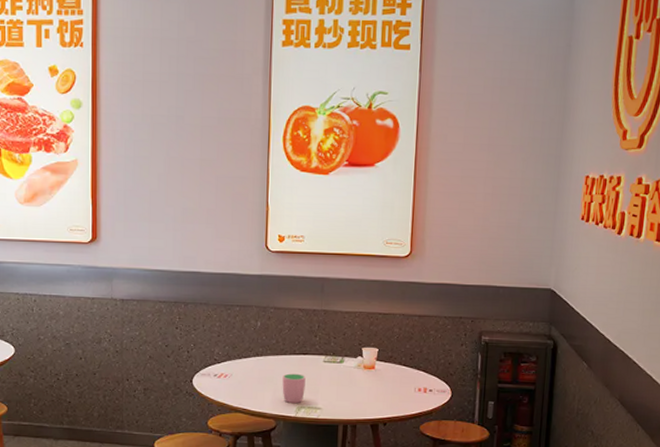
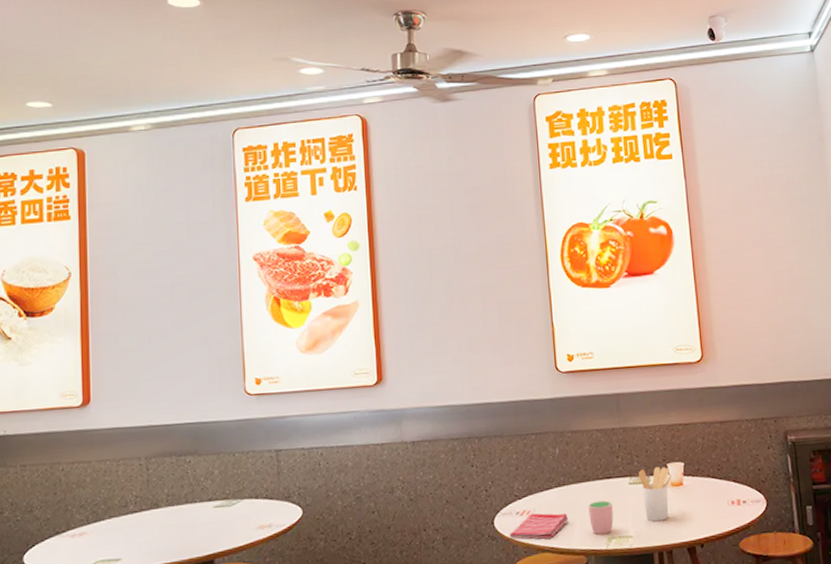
dish towel: none [206,377,263,402] -> present [509,513,569,539]
utensil holder: none [333,349,365,398] -> present [638,466,672,522]

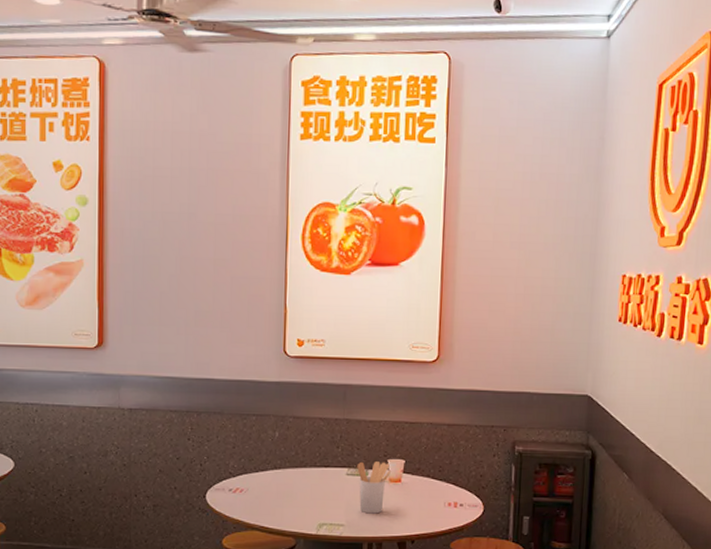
dish towel: present [509,513,569,539] -> none [220,491,281,519]
cup: present [588,500,614,535] -> none [302,487,327,521]

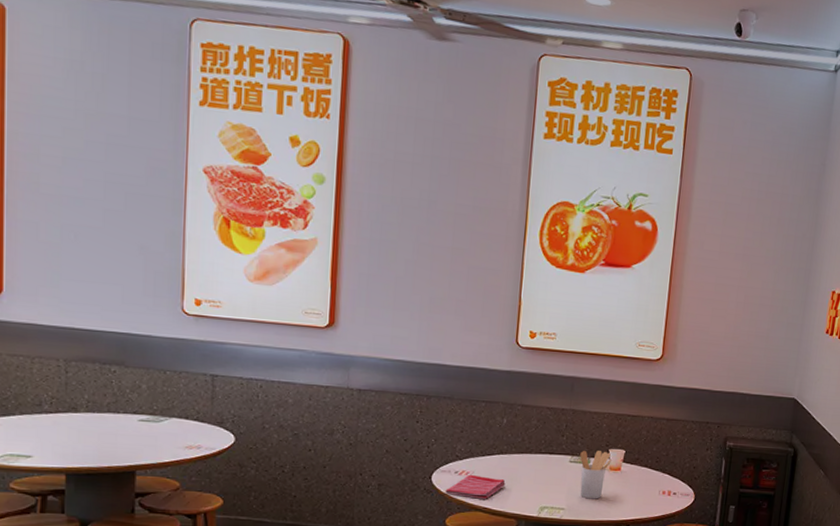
dish towel: none [220,491,281,519] -> present [445,474,506,500]

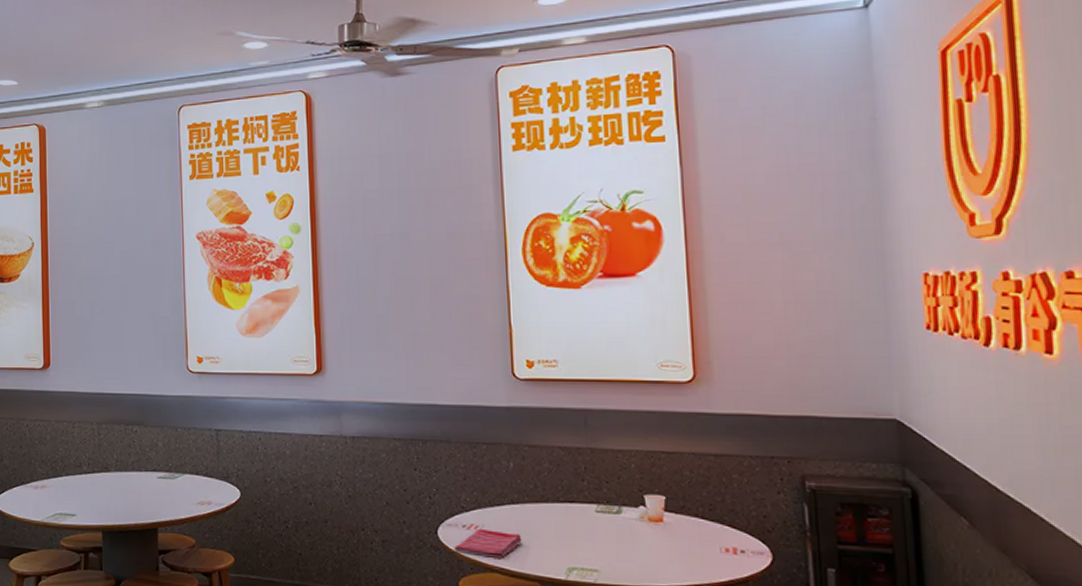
utensil holder: present [580,450,611,499] -> none [607,497,649,559]

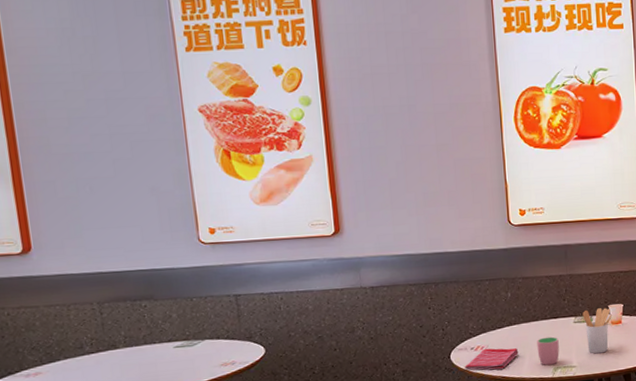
cup: none [546,525,576,564] -> present [537,336,560,366]
utensil holder: none [607,497,649,559] -> present [582,307,612,354]

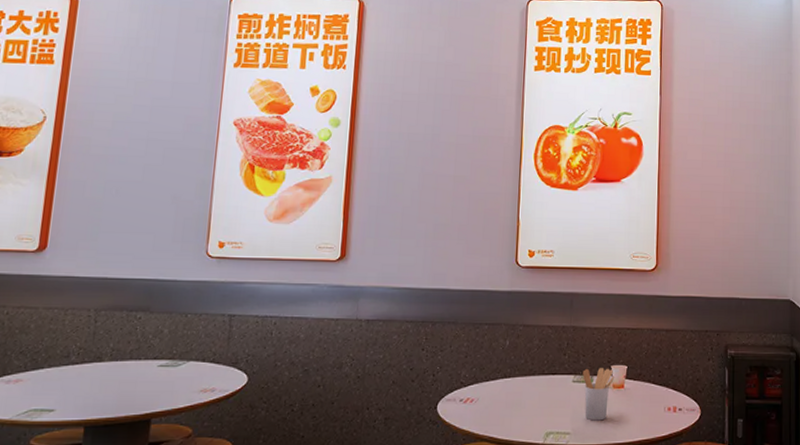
dish towel: present [465,348,519,370] -> none [451,401,510,429]
cup: present [537,336,560,366] -> none [530,395,554,430]

